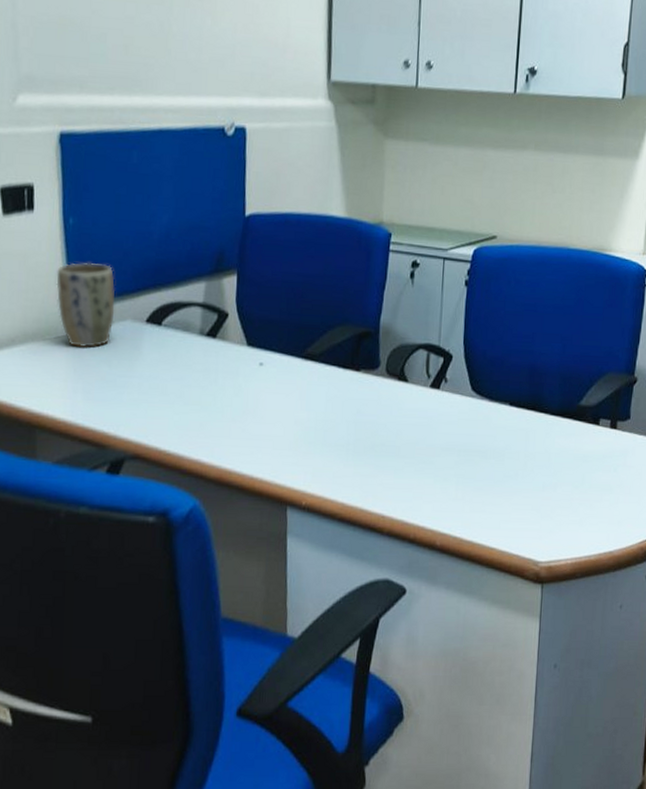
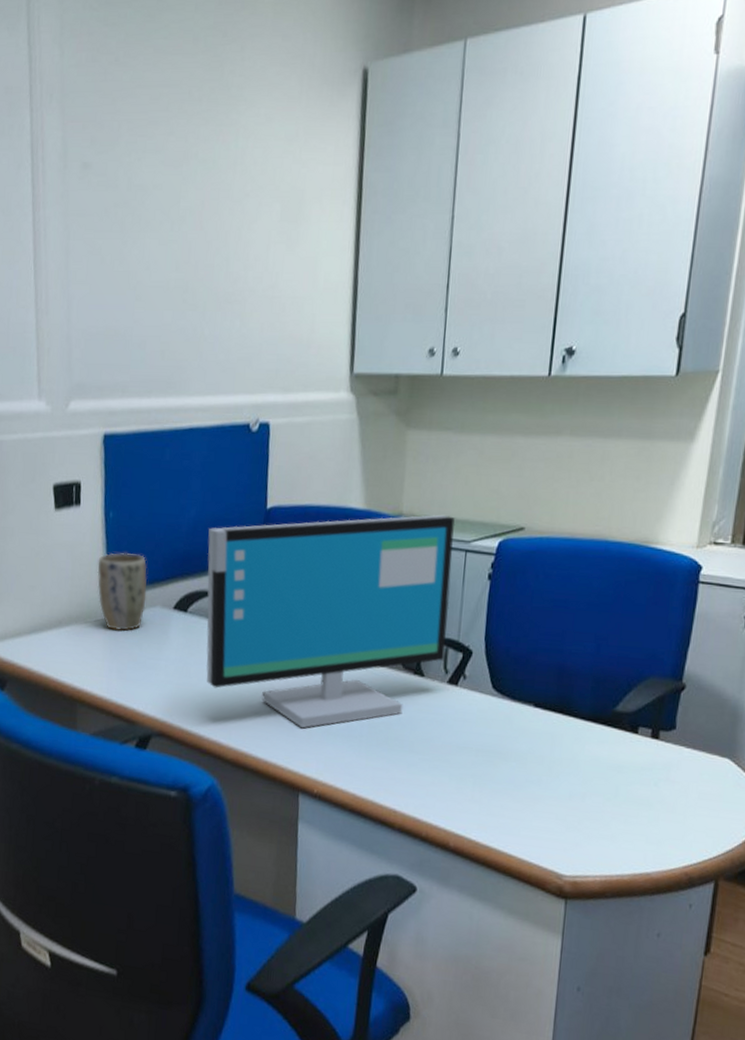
computer monitor: none [182,223,434,441] -> present [206,514,456,729]

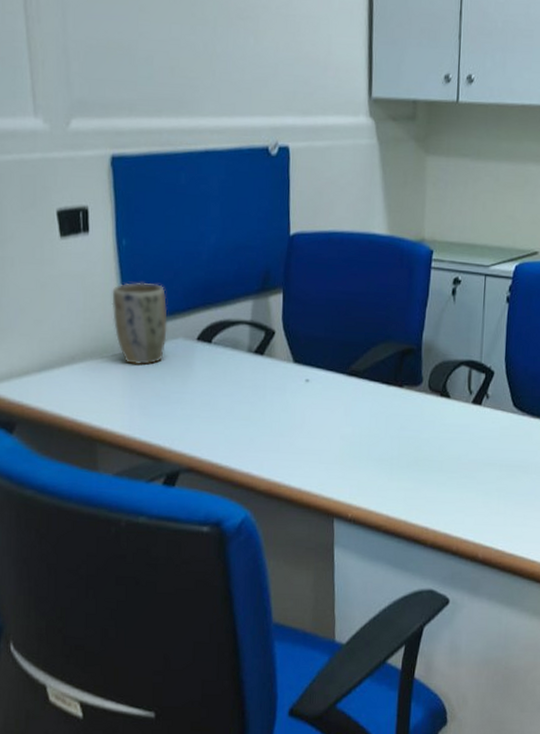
computer monitor: present [206,514,456,729] -> none [230,240,475,455]

